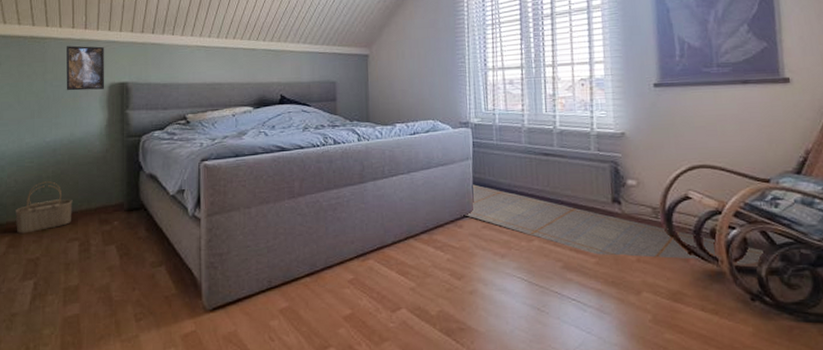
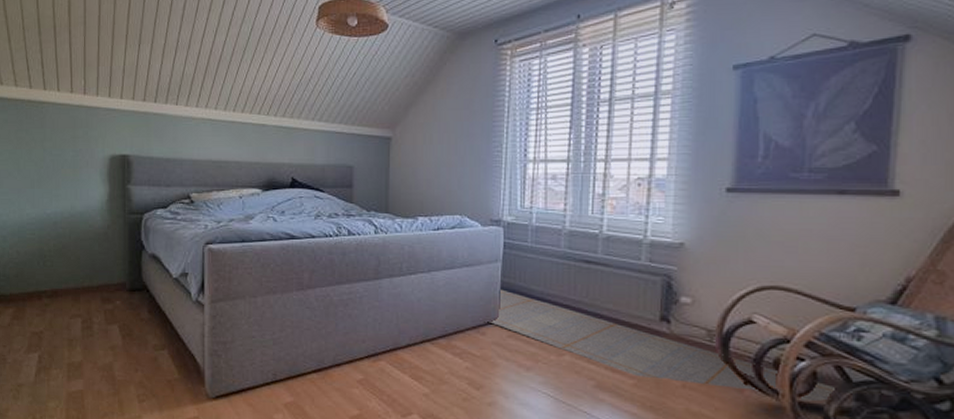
wicker basket: present [15,181,73,234] -> none [18,255,75,306]
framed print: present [66,45,105,91] -> none [65,112,106,161]

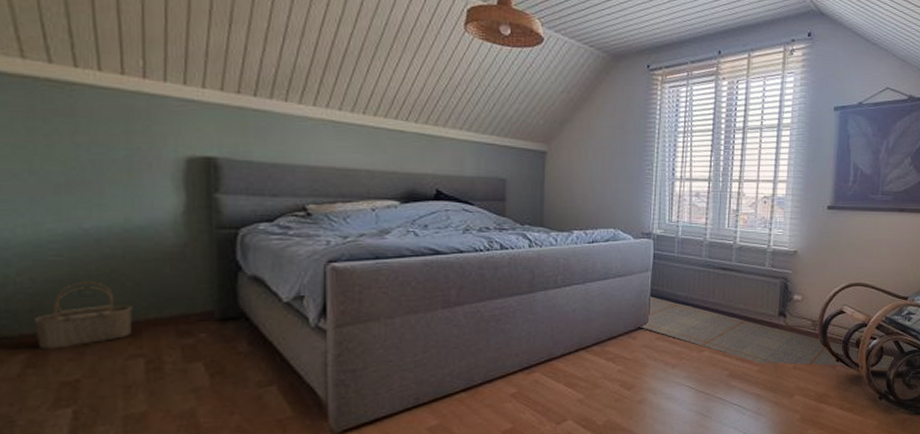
wicker basket: none [18,255,75,306] -> present [34,281,133,350]

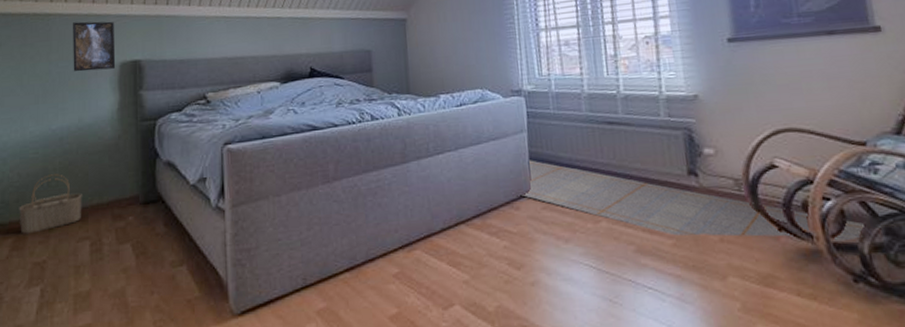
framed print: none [112,99,180,164] -> present [73,21,116,72]

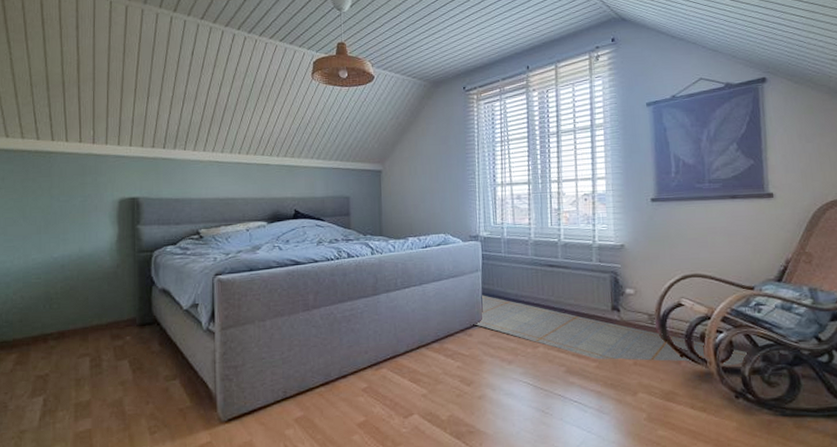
wicker basket: present [19,174,82,234] -> none [22,297,83,351]
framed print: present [73,21,116,72] -> none [74,160,115,206]

